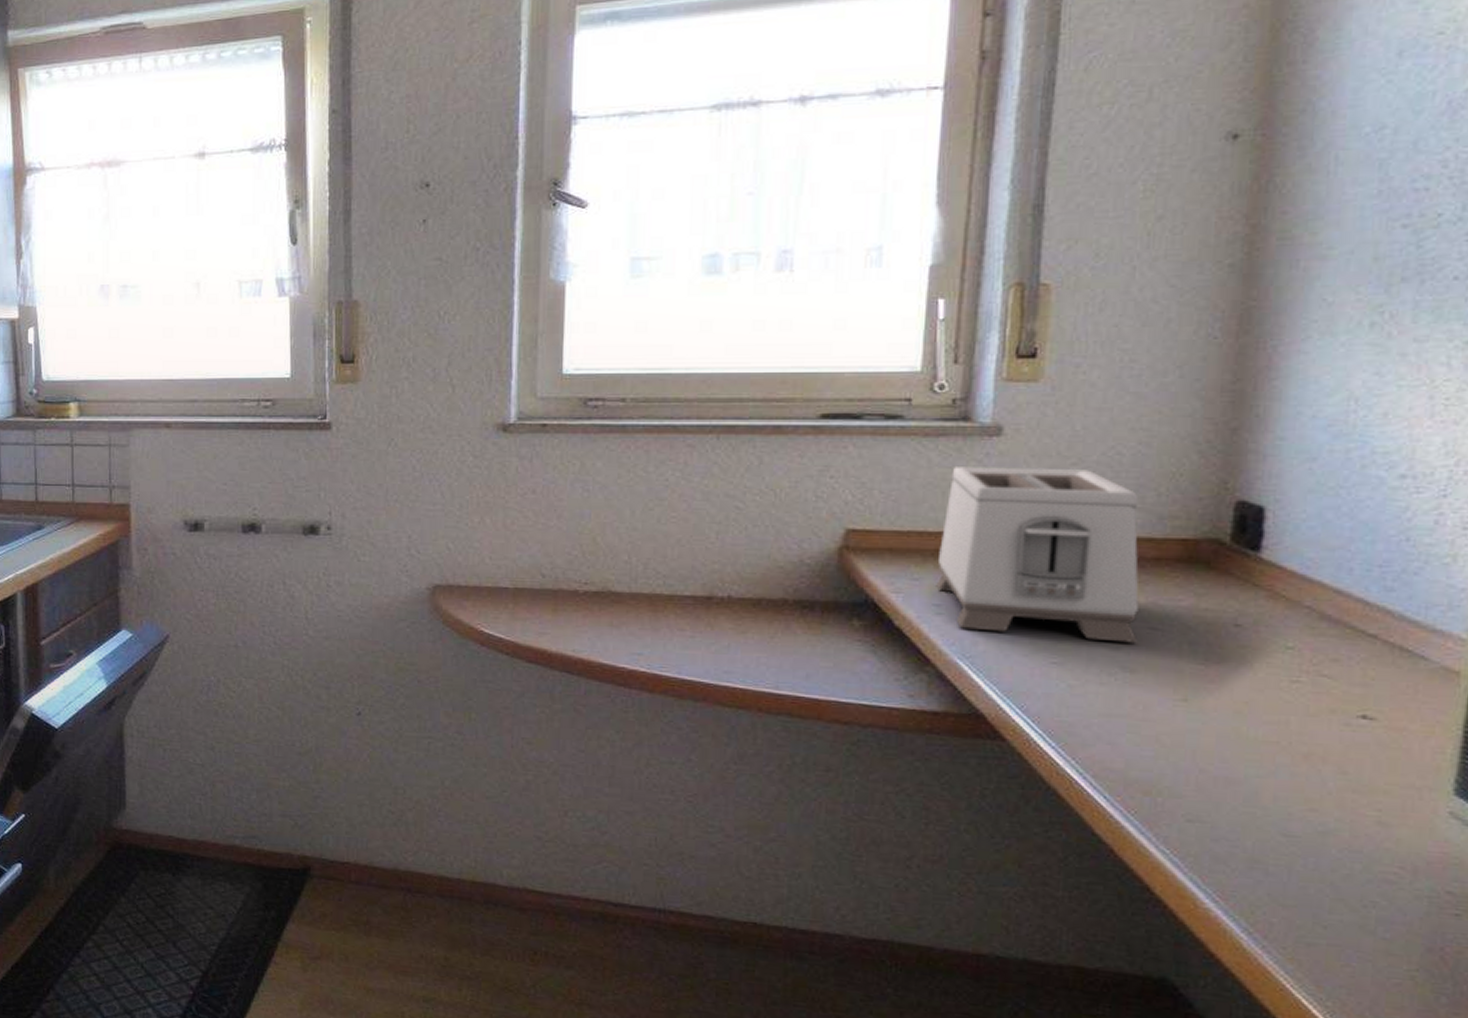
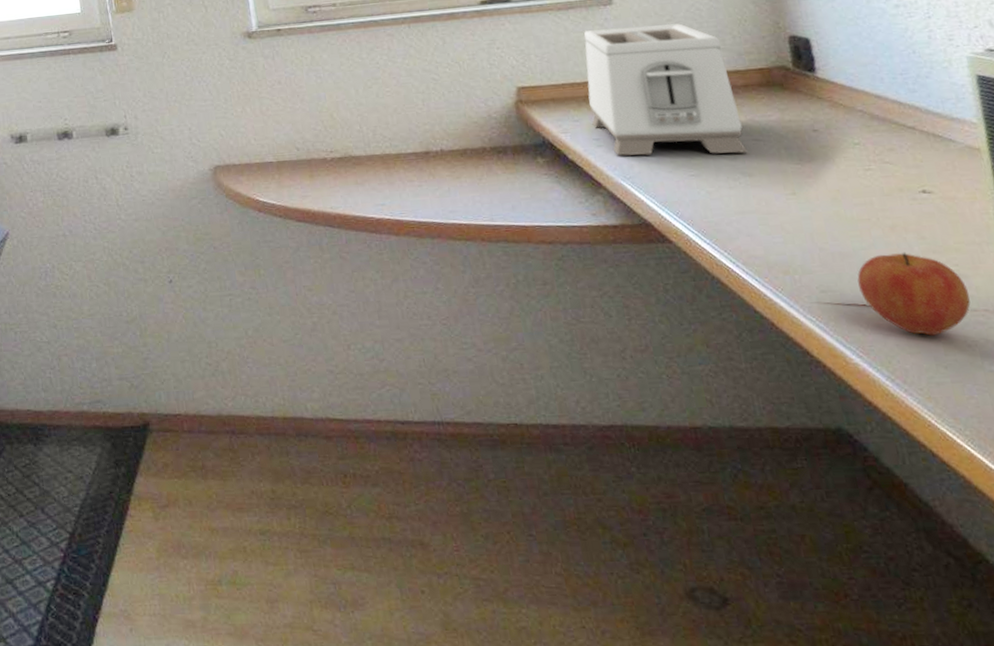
apple: none [1239,786,1386,889] -> present [857,252,971,336]

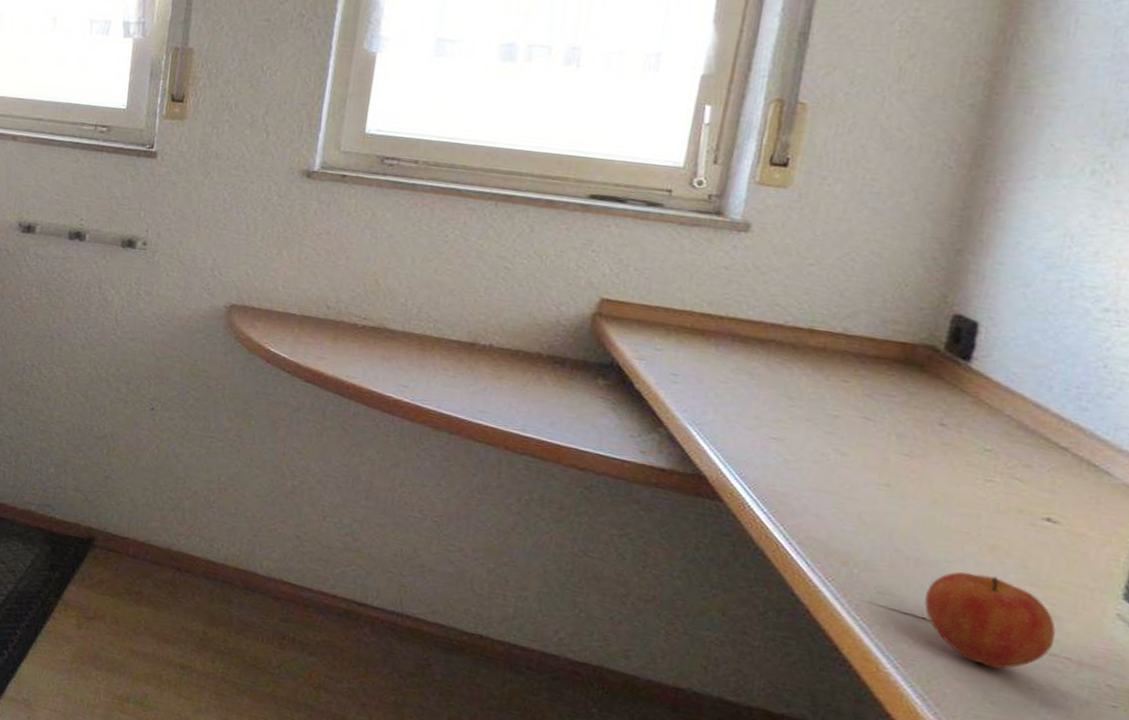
toaster: present [583,23,748,156] -> none [675,254,865,429]

